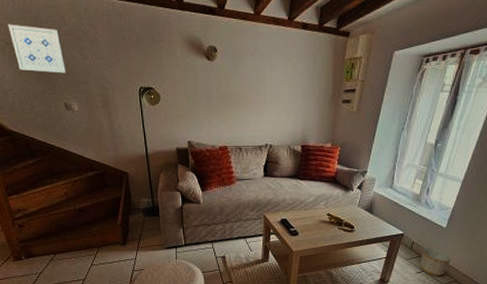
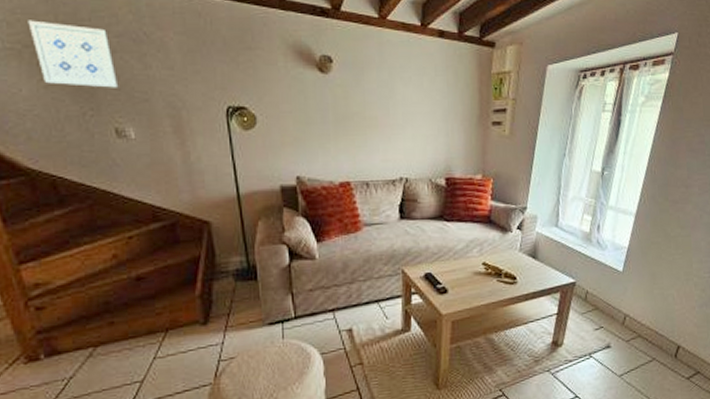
planter: present [419,247,452,277] -> none [596,296,633,333]

